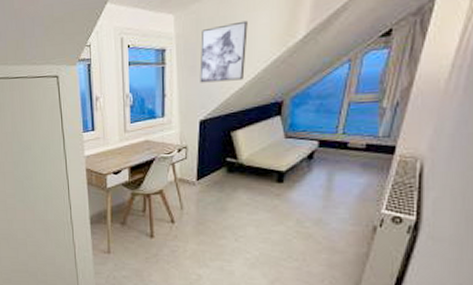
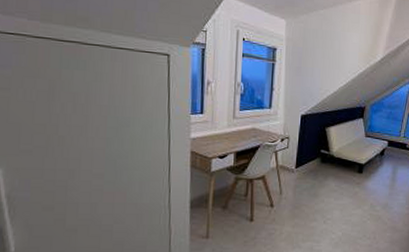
wall art: present [199,20,248,83] -> none [303,37,343,85]

